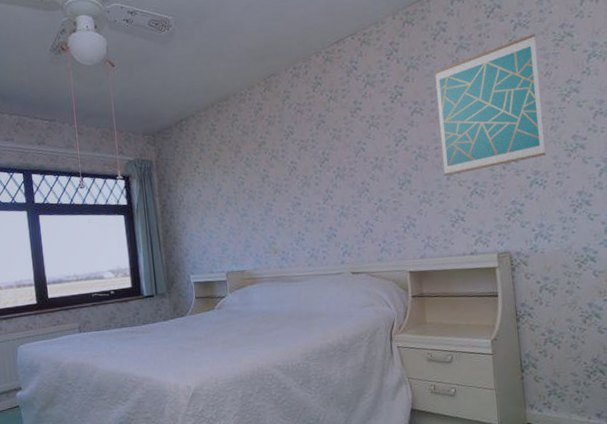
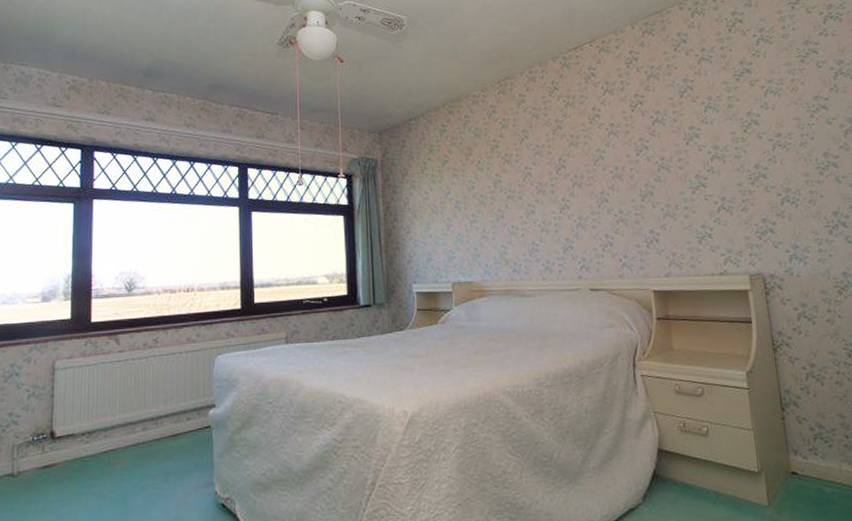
wall art: present [434,33,546,176] -> none [676,49,797,190]

